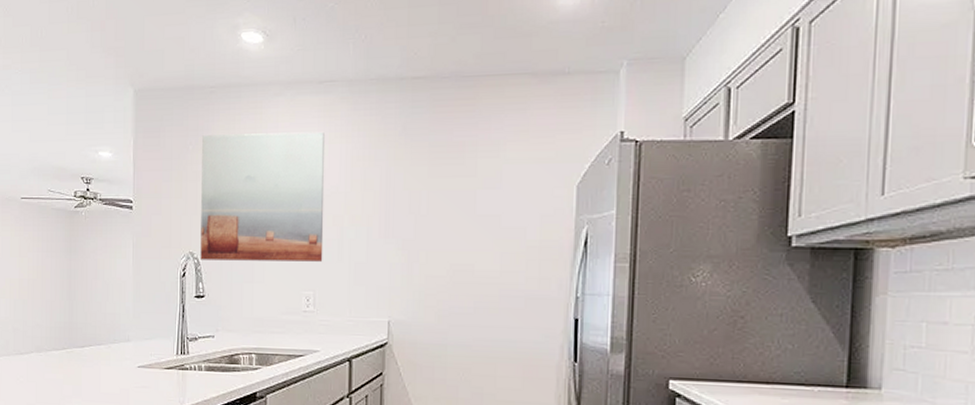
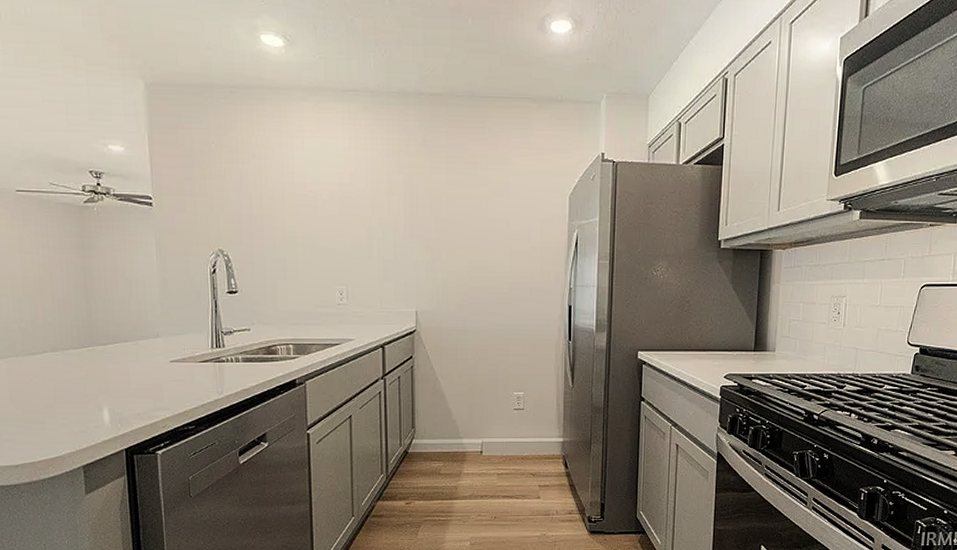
wall art: present [200,131,326,262] -> none [225,135,354,259]

